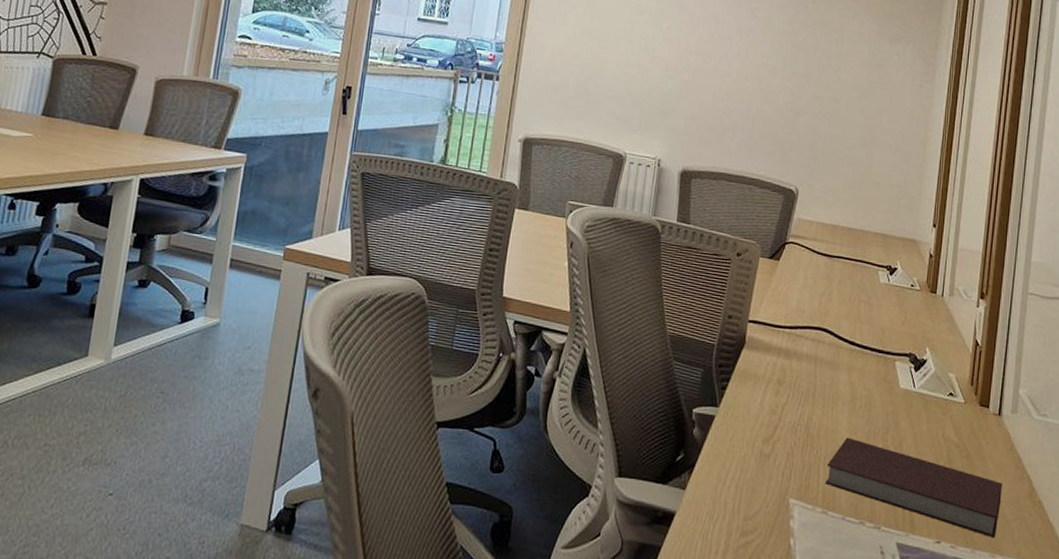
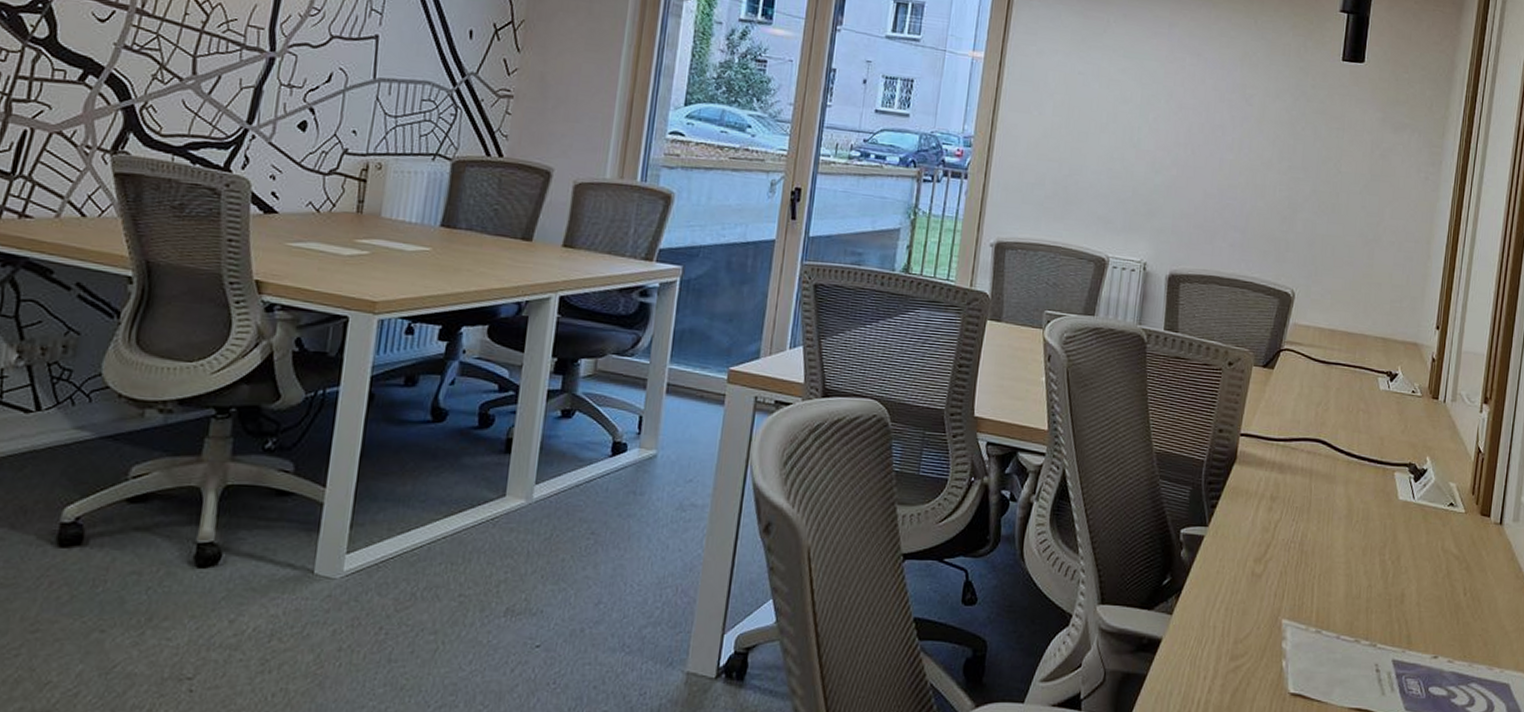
notebook: present [825,437,1002,539] -> none [1319,553,1502,651]

